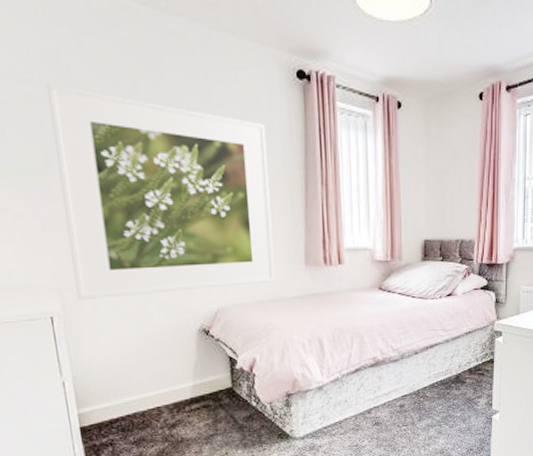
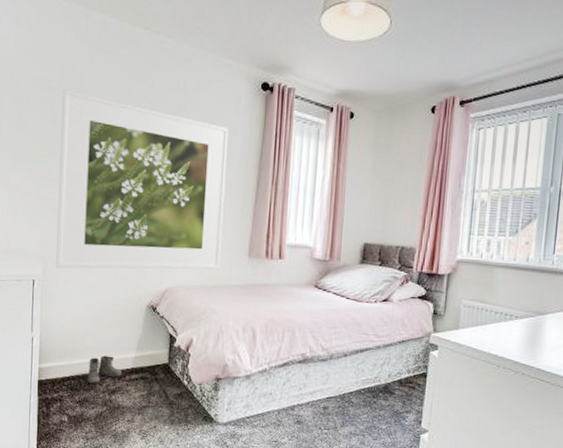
boots: none [135,389,181,422] -> present [83,355,122,385]

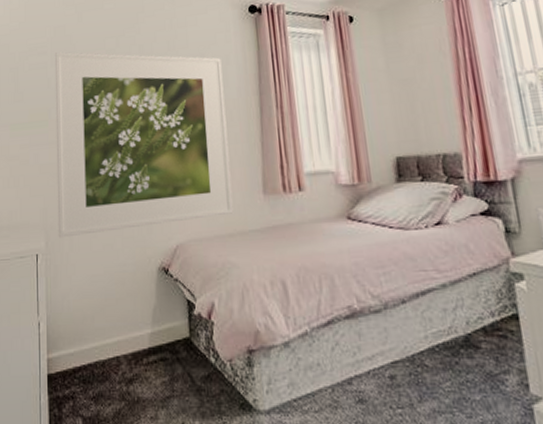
boots: present [83,355,122,385] -> none [96,335,139,374]

